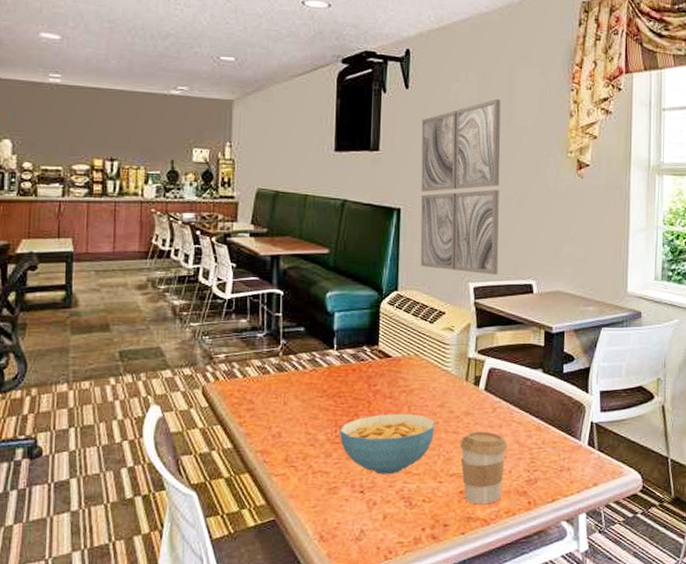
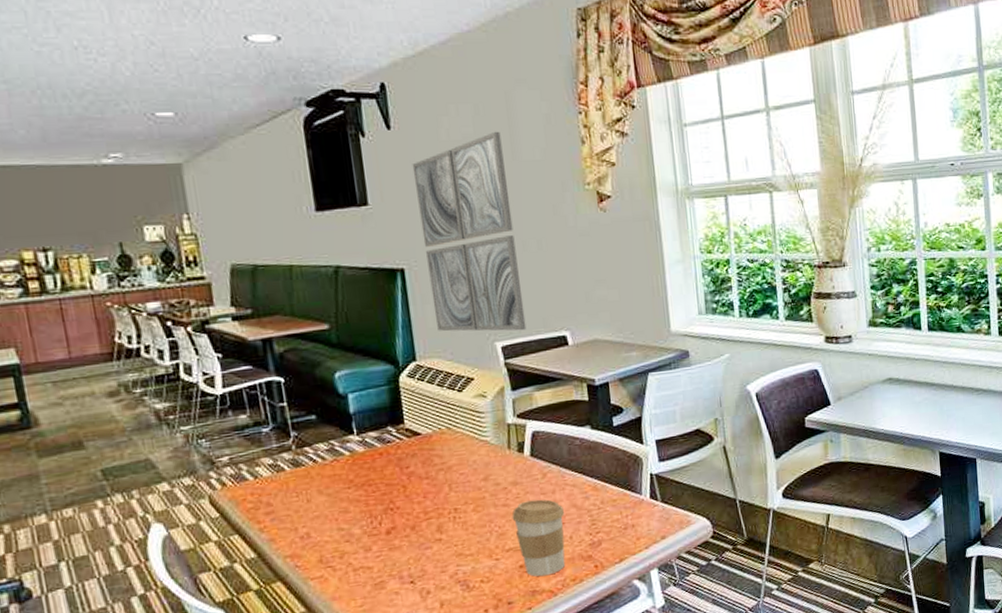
cereal bowl: present [340,413,436,475] -> none [376,492,482,561]

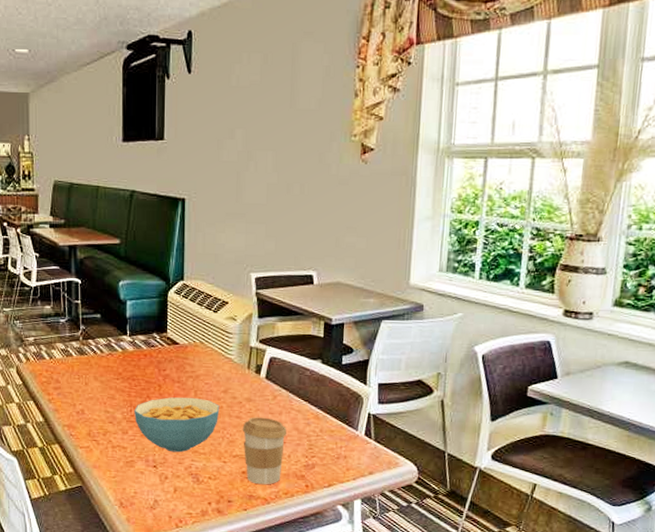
cereal bowl: none [376,492,482,561] -> present [134,397,220,453]
wall art: present [412,131,527,332] -> none [204,80,283,266]

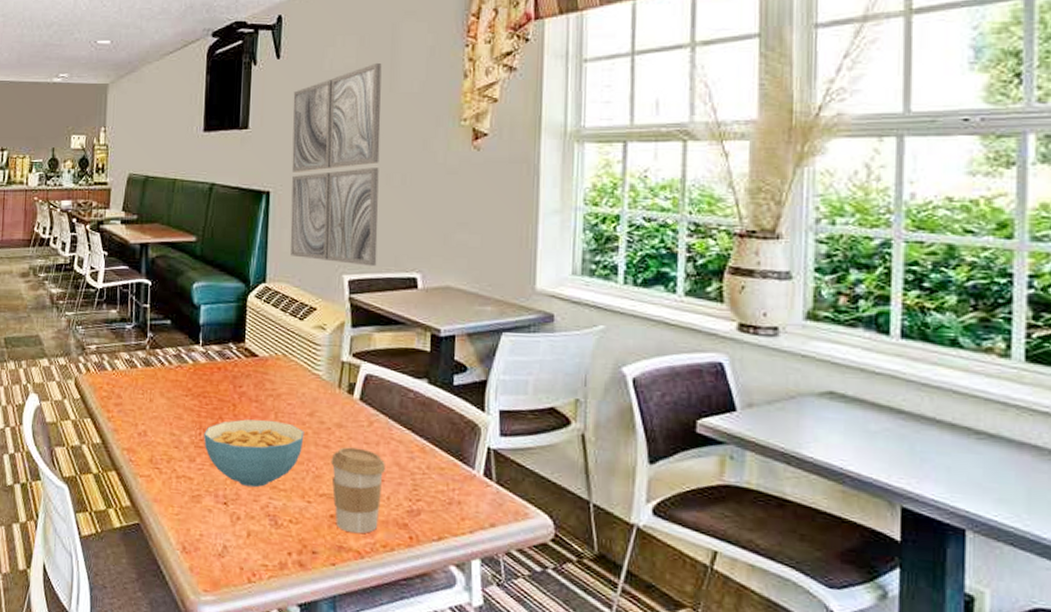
wall art: none [204,80,283,266] -> present [290,62,382,267]

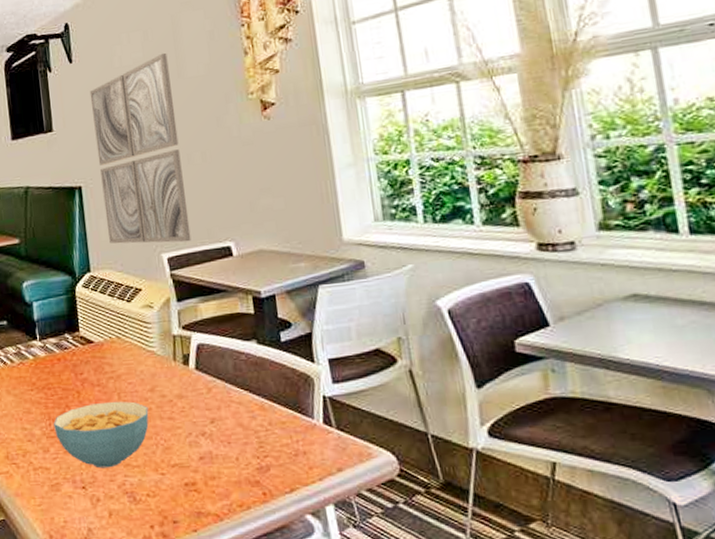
coffee cup: present [331,447,386,534] -> none [177,415,232,498]

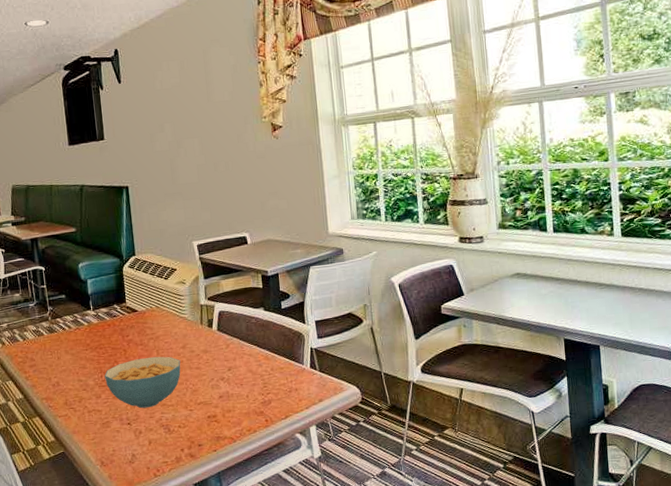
wall art: present [89,52,191,244] -> none [135,80,216,233]

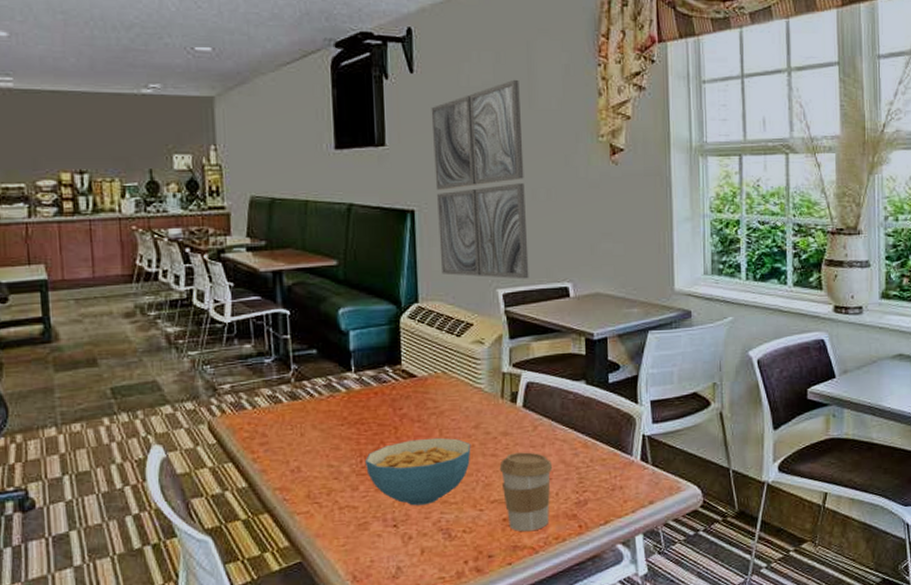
wall art: none [135,80,216,233] -> present [431,79,529,279]
coffee cup: none [202,364,243,426] -> present [499,452,553,532]

